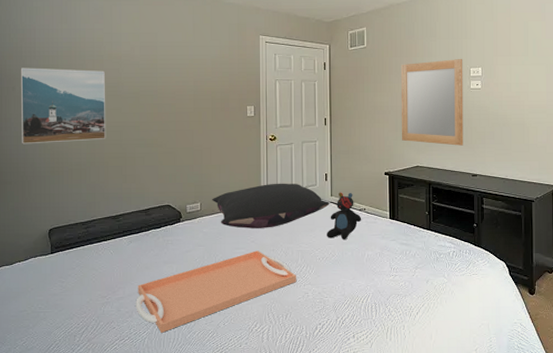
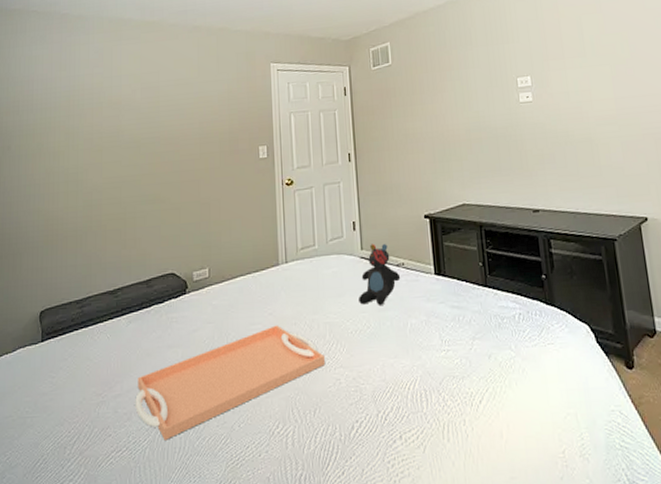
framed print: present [20,68,106,144] -> none [15,119,105,211]
pillow: present [212,183,330,229] -> none [222,236,360,298]
home mirror: present [400,58,464,146] -> none [433,67,518,175]

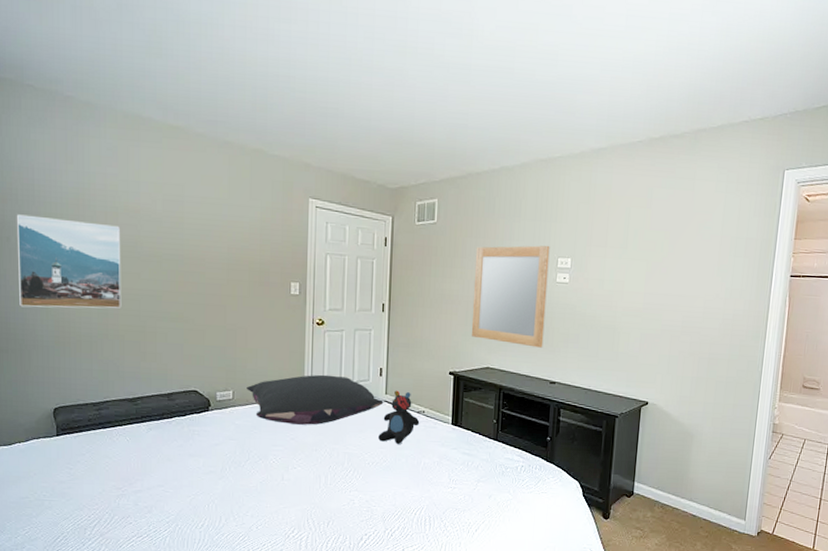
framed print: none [15,119,105,211] -> present [16,214,122,309]
serving tray: present [135,325,325,440] -> none [156,449,341,532]
pillow: none [222,236,360,298] -> present [246,374,384,425]
home mirror: none [433,67,518,175] -> present [471,245,550,348]

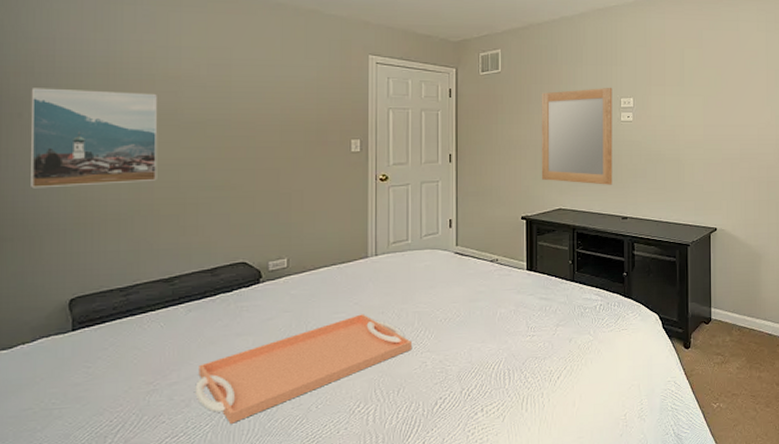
serving tray: none [156,449,341,532] -> present [195,314,411,424]
pillow: present [246,374,384,425] -> none [303,231,455,288]
teddy bear: present [378,390,420,444] -> none [450,241,494,296]

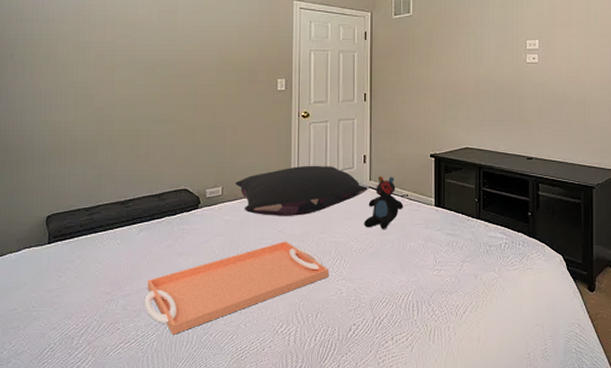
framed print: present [30,88,158,189] -> none [19,32,118,119]
pillow: none [303,231,455,288] -> present [235,165,368,216]
teddy bear: none [450,241,494,296] -> present [364,176,404,229]
home mirror: present [541,87,613,185] -> none [449,29,518,125]

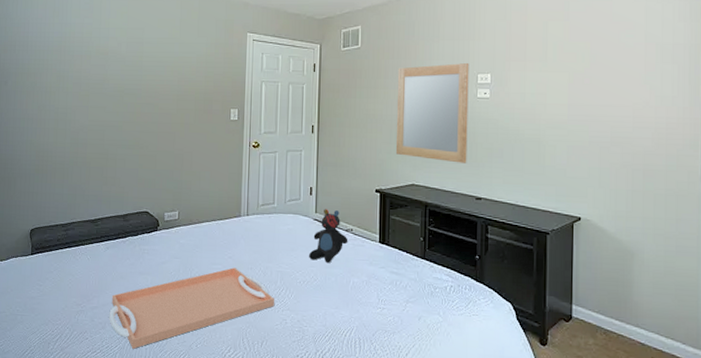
pillow: present [235,165,368,216] -> none [190,194,314,244]
home mirror: none [449,29,518,125] -> present [395,62,469,163]

